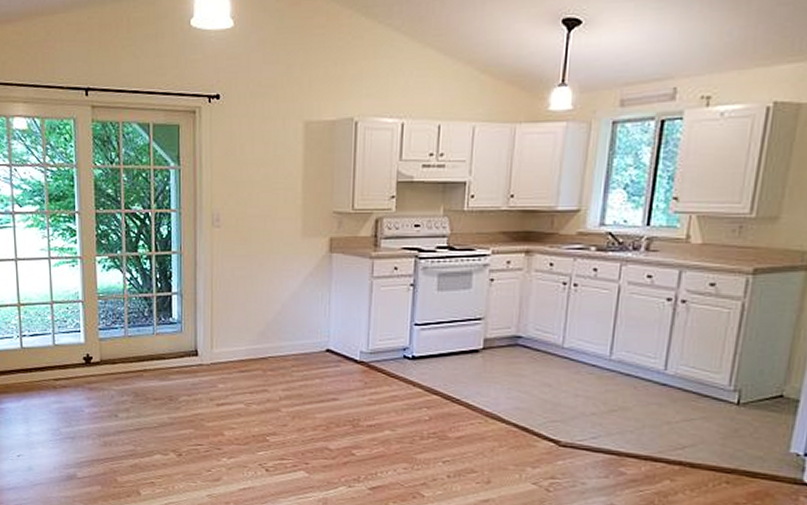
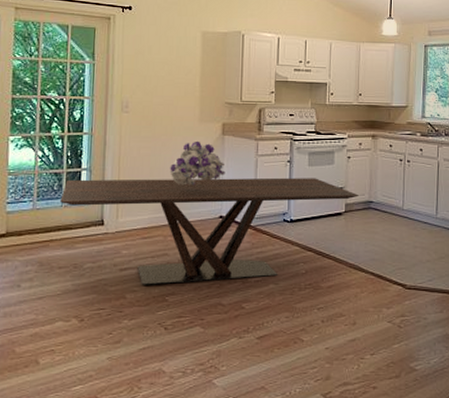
dining table: none [152,304,502,423] -> present [60,177,359,285]
bouquet: none [268,260,333,313] -> present [170,141,225,186]

